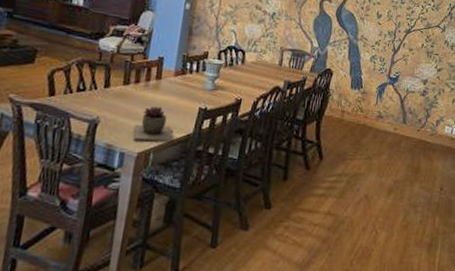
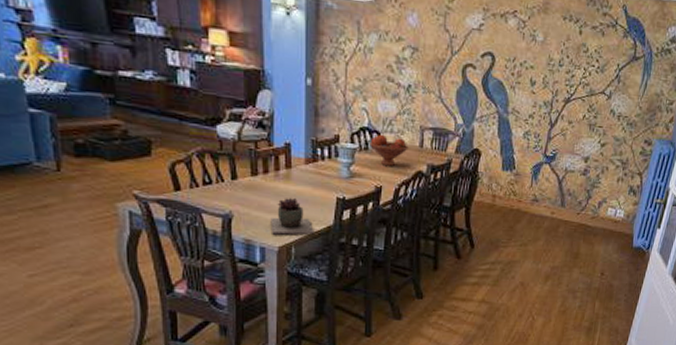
fruit bowl: none [234,52,269,81] -> present [370,134,409,166]

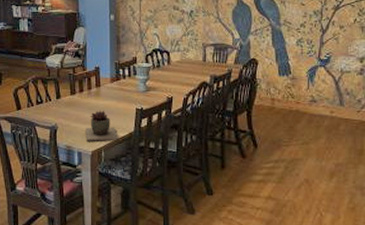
fruit bowl: present [370,134,409,166] -> none [161,53,193,79]

